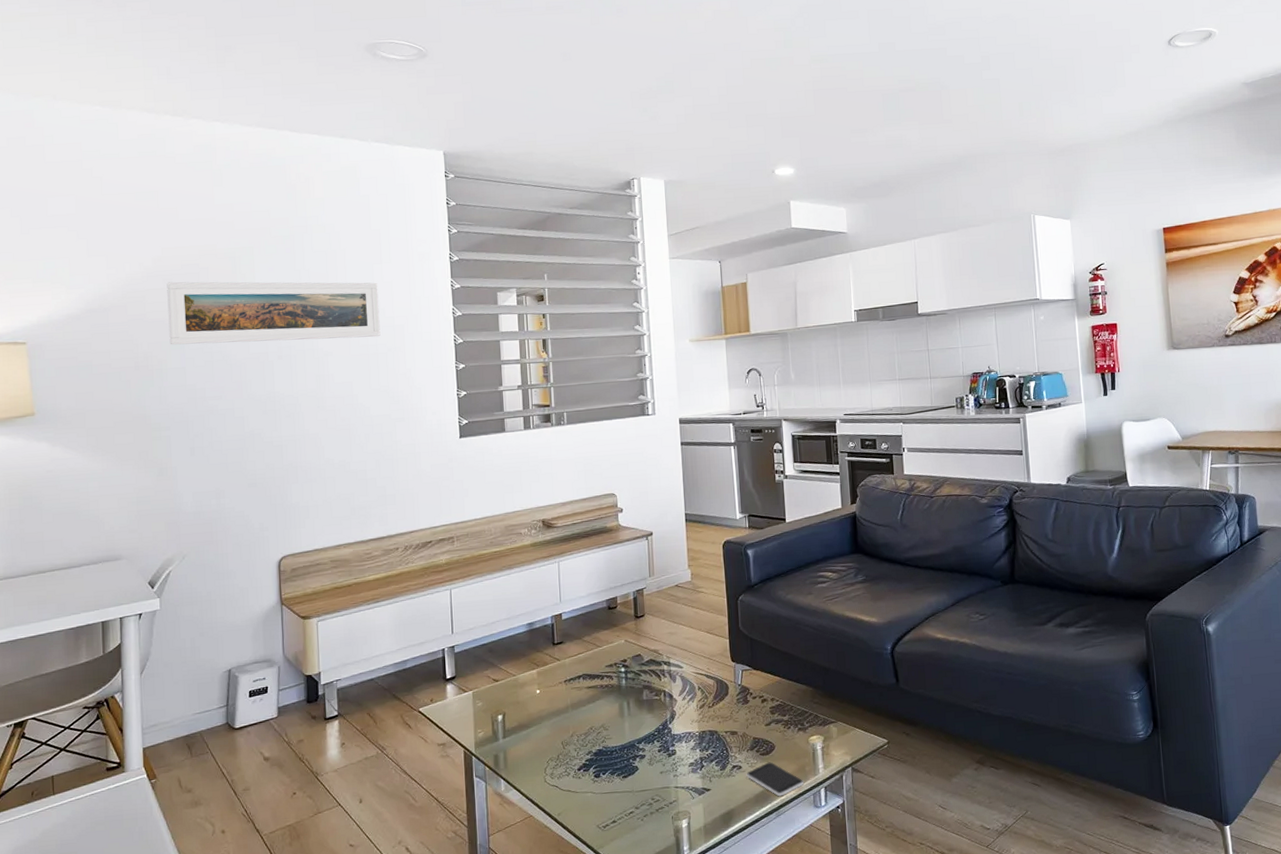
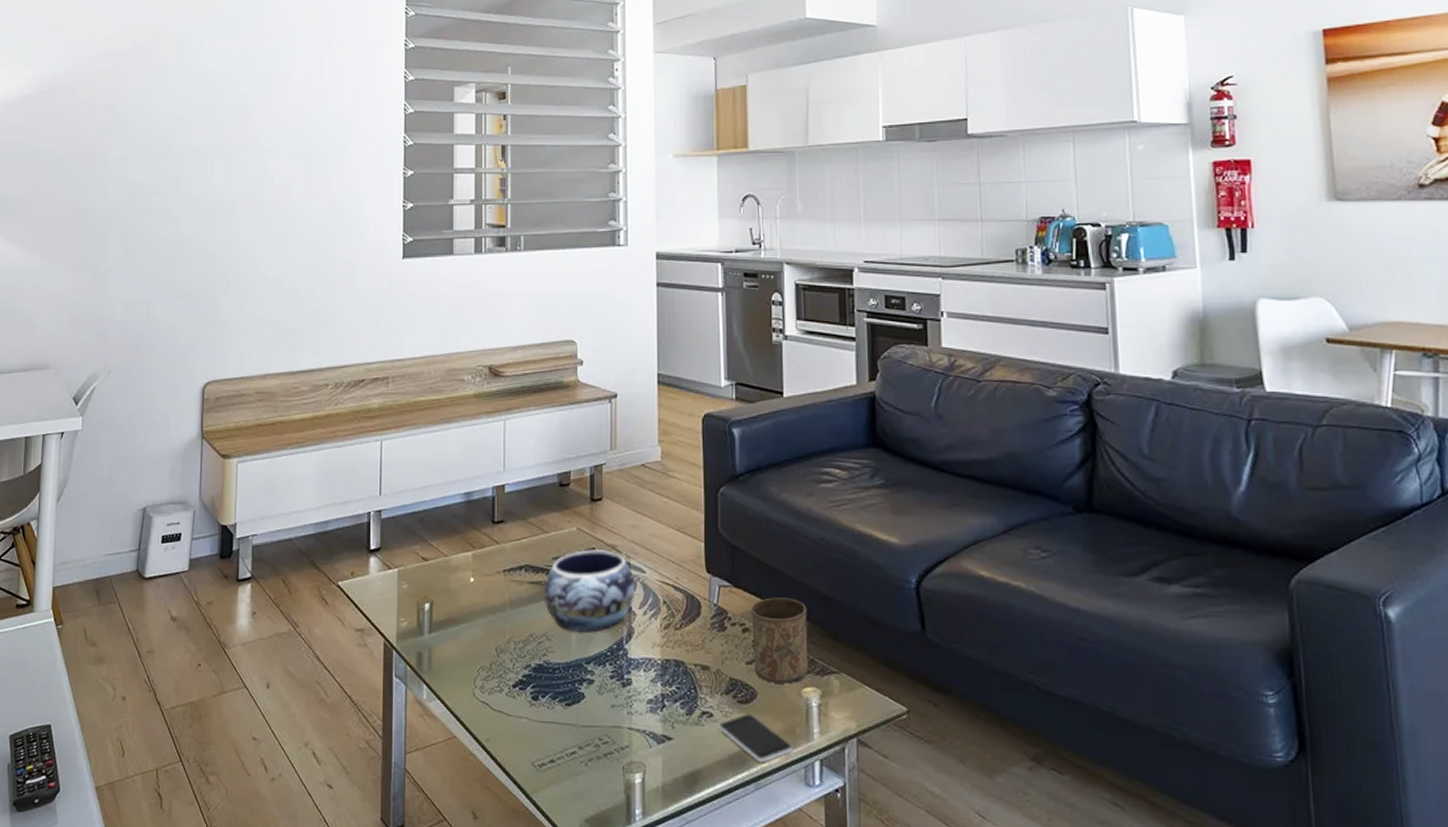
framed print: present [167,281,381,345] -> none [114,63,327,134]
decorative bowl: none [599,654,675,721] -> present [543,549,635,632]
cup: none [768,672,814,737] -> present [751,597,809,684]

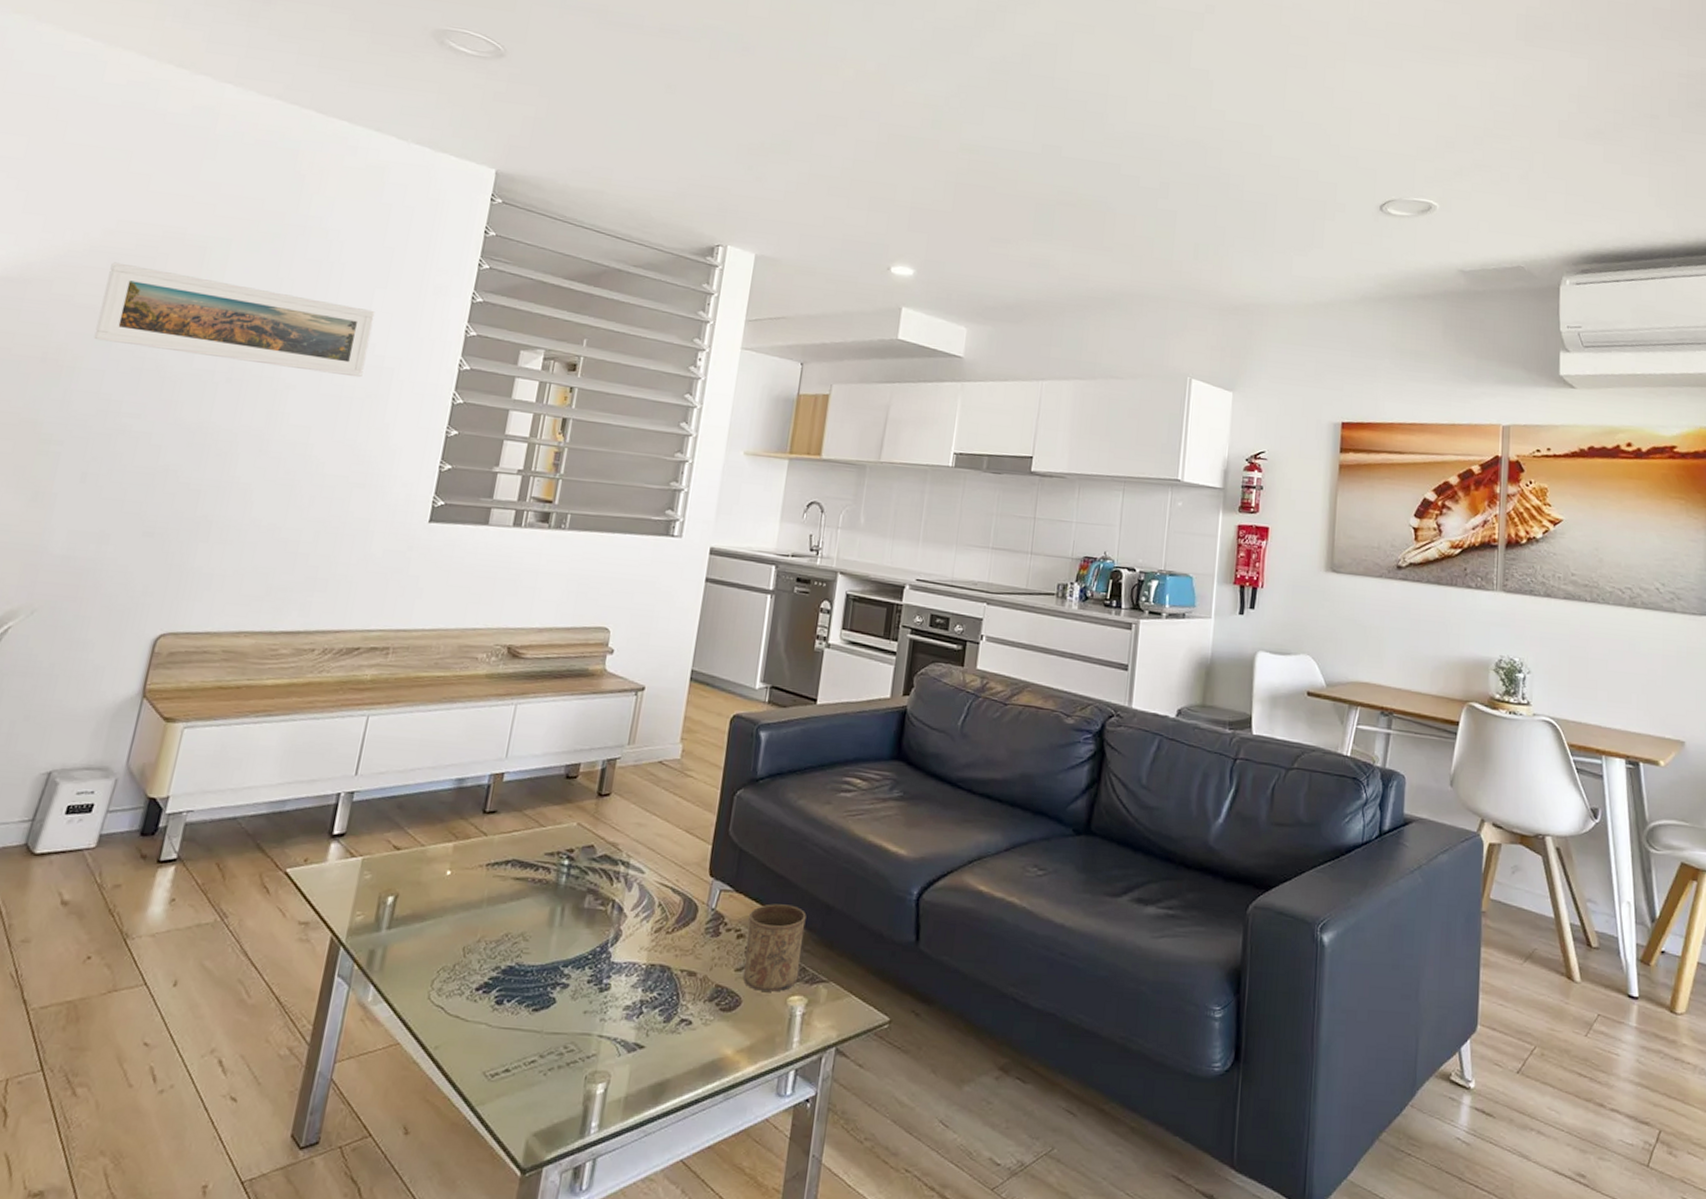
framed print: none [114,63,327,134] -> present [93,262,375,378]
decorative bowl: present [543,549,635,632] -> none [528,846,631,934]
smartphone: present [718,713,794,763] -> none [696,1022,770,1073]

